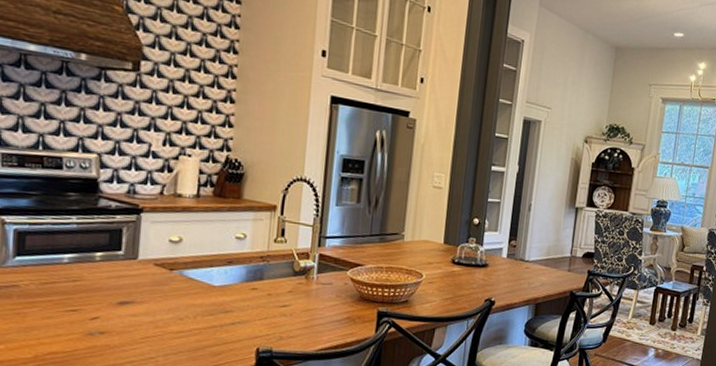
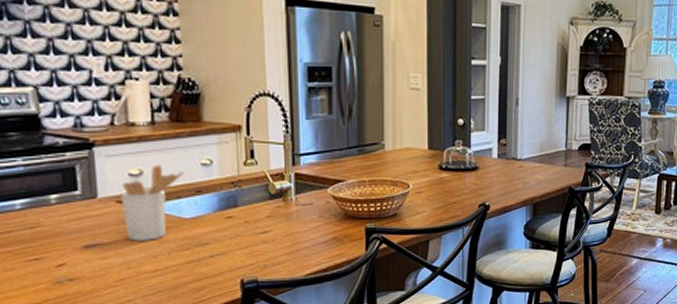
utensil holder: none [158,234,219,304] -> present [120,164,184,241]

